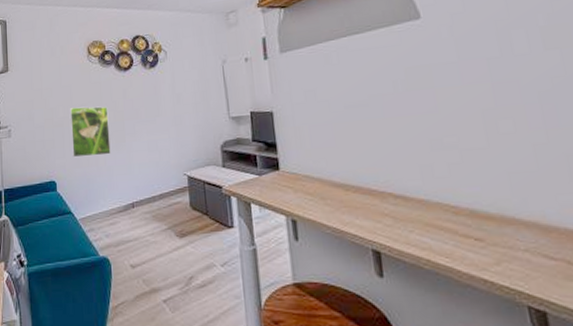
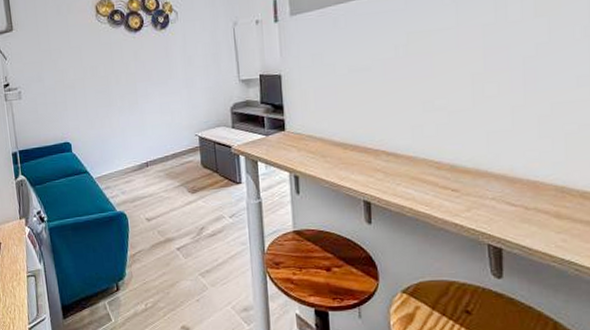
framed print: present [69,106,111,158] -> none [80,68,124,120]

